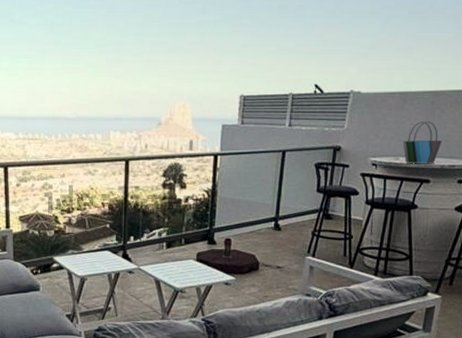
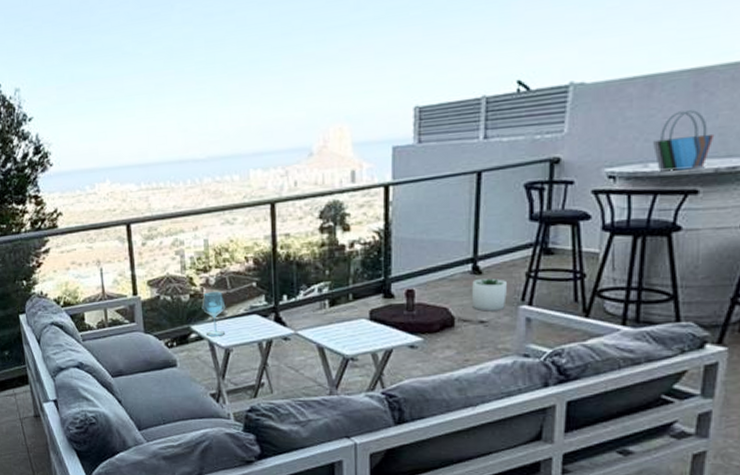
wine glass: none [64,230,84,267] -> present [201,292,226,336]
planter: none [273,233,299,260] -> present [472,278,508,312]

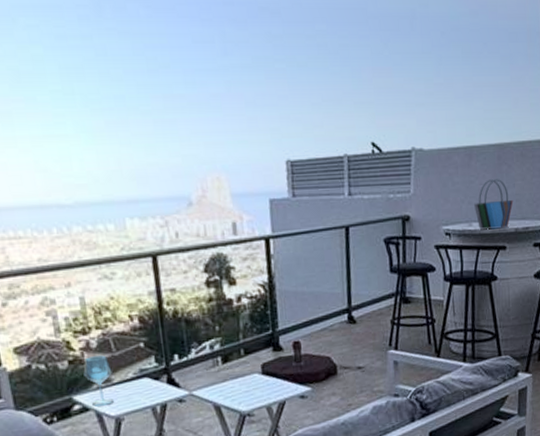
planter: present [472,278,508,312] -> none [349,326,378,358]

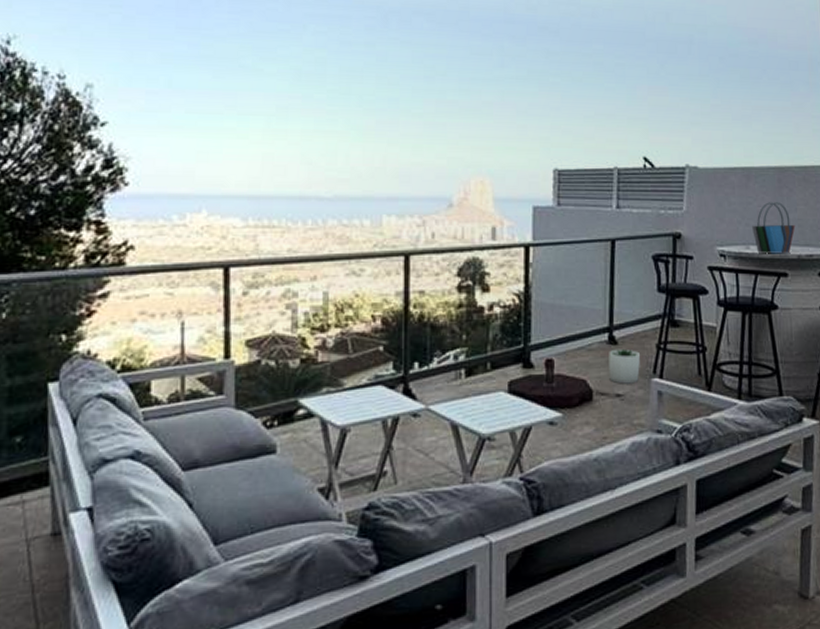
wine glass: present [83,355,115,407] -> none [314,356,345,413]
planter: none [349,326,378,358] -> present [609,348,641,384]

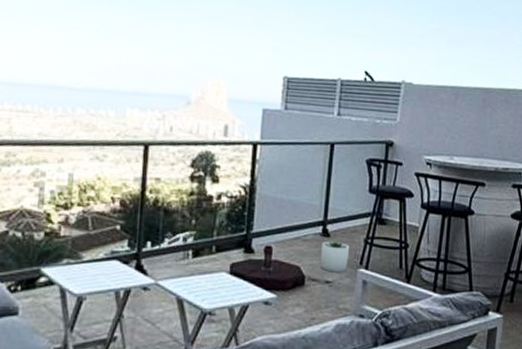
tote bag: present [752,202,796,254] -> none [457,119,495,166]

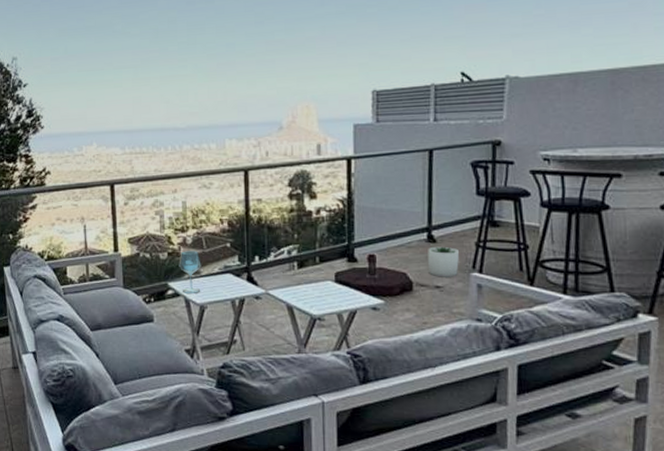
wine glass: none [56,231,85,282] -> present [179,251,202,293]

